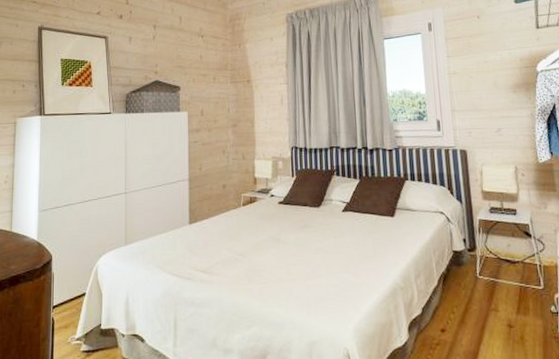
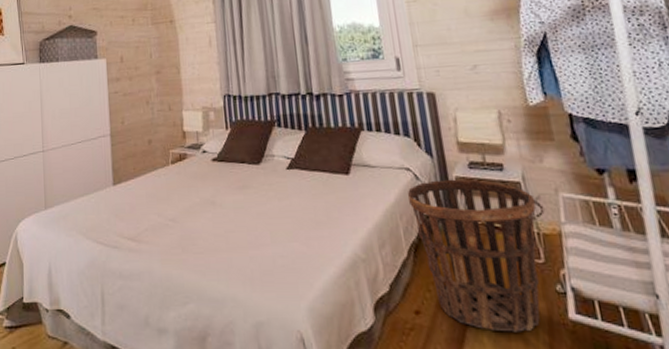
basket: none [440,221,539,345] -> present [407,179,540,332]

